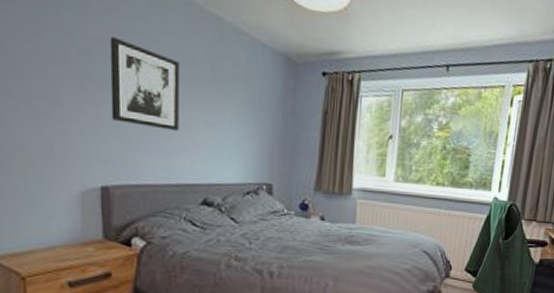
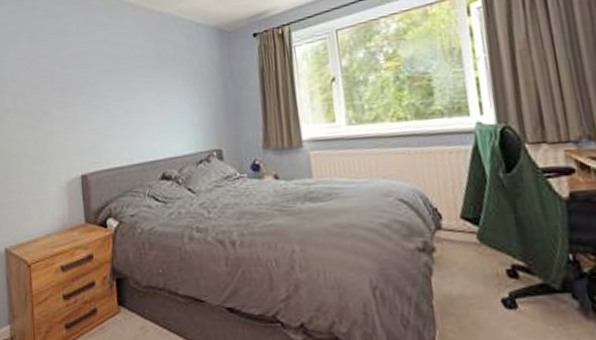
wall art: present [109,37,179,131] -> none [81,49,137,117]

